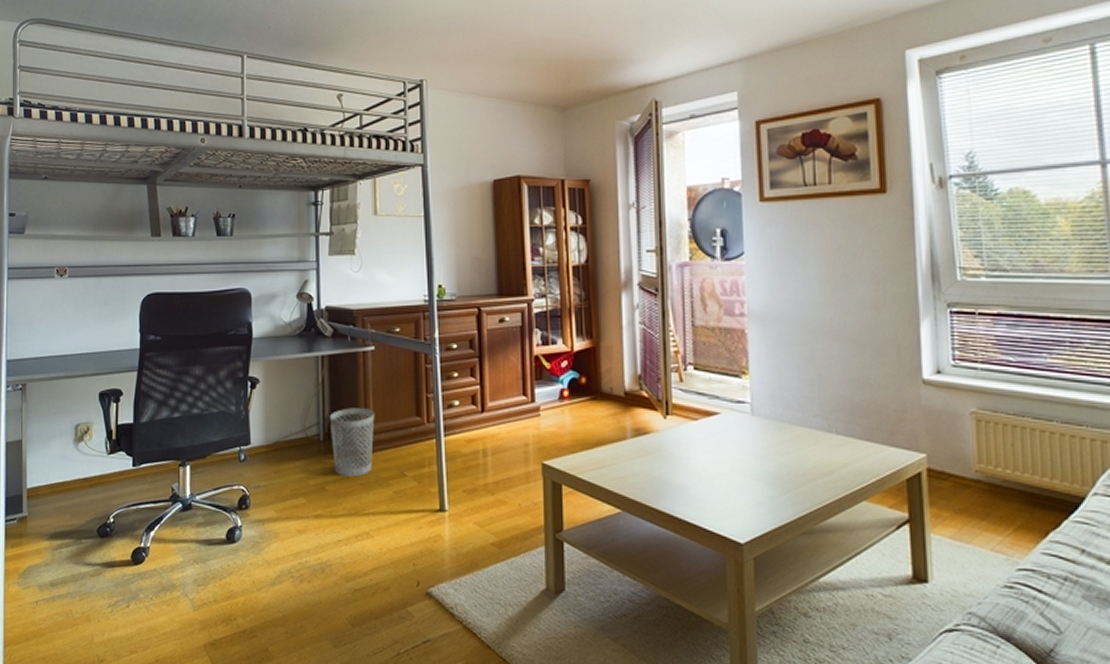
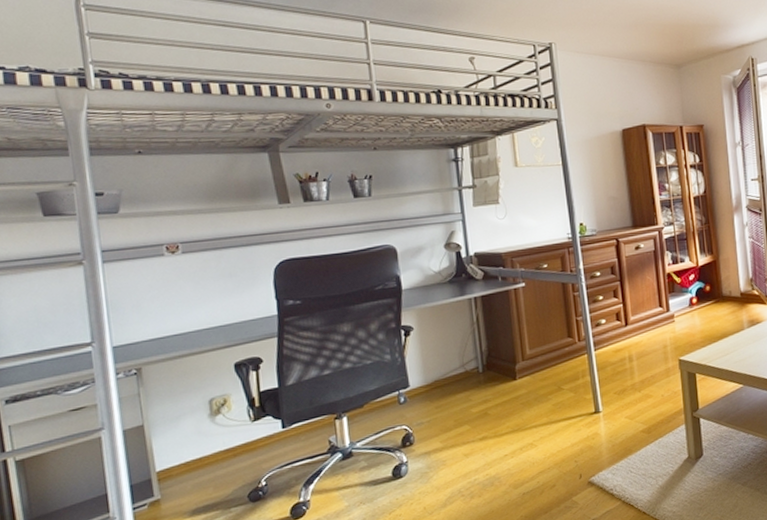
wastebasket: present [329,408,375,477] -> none [486,337,531,400]

